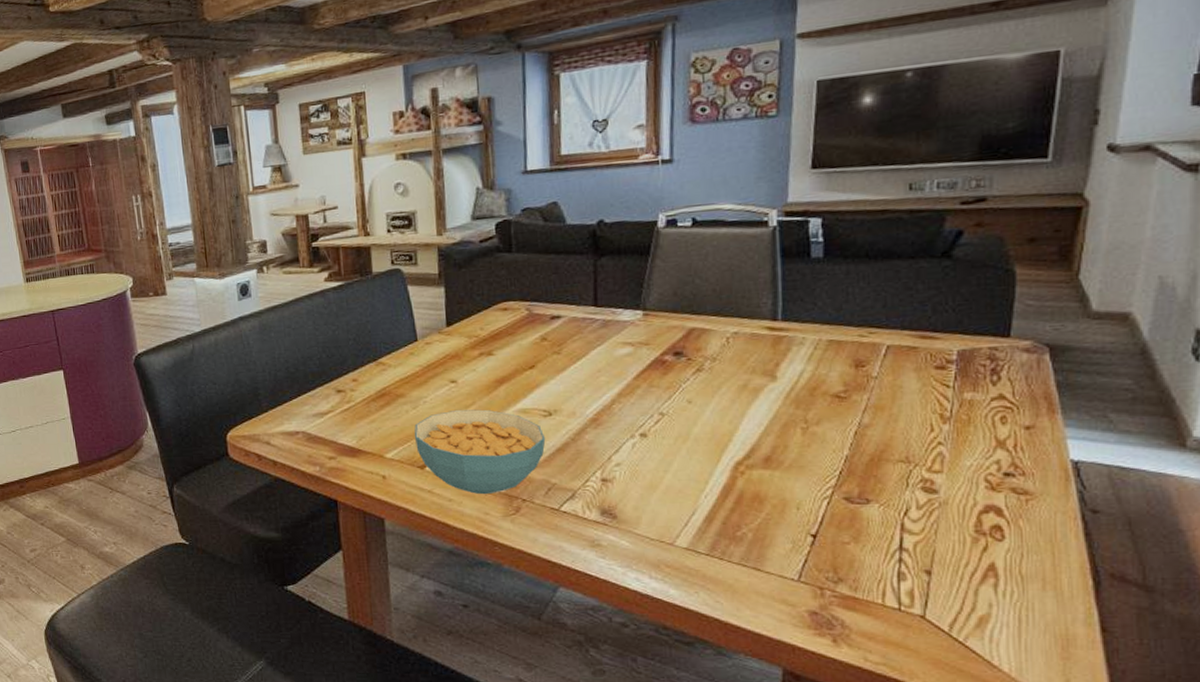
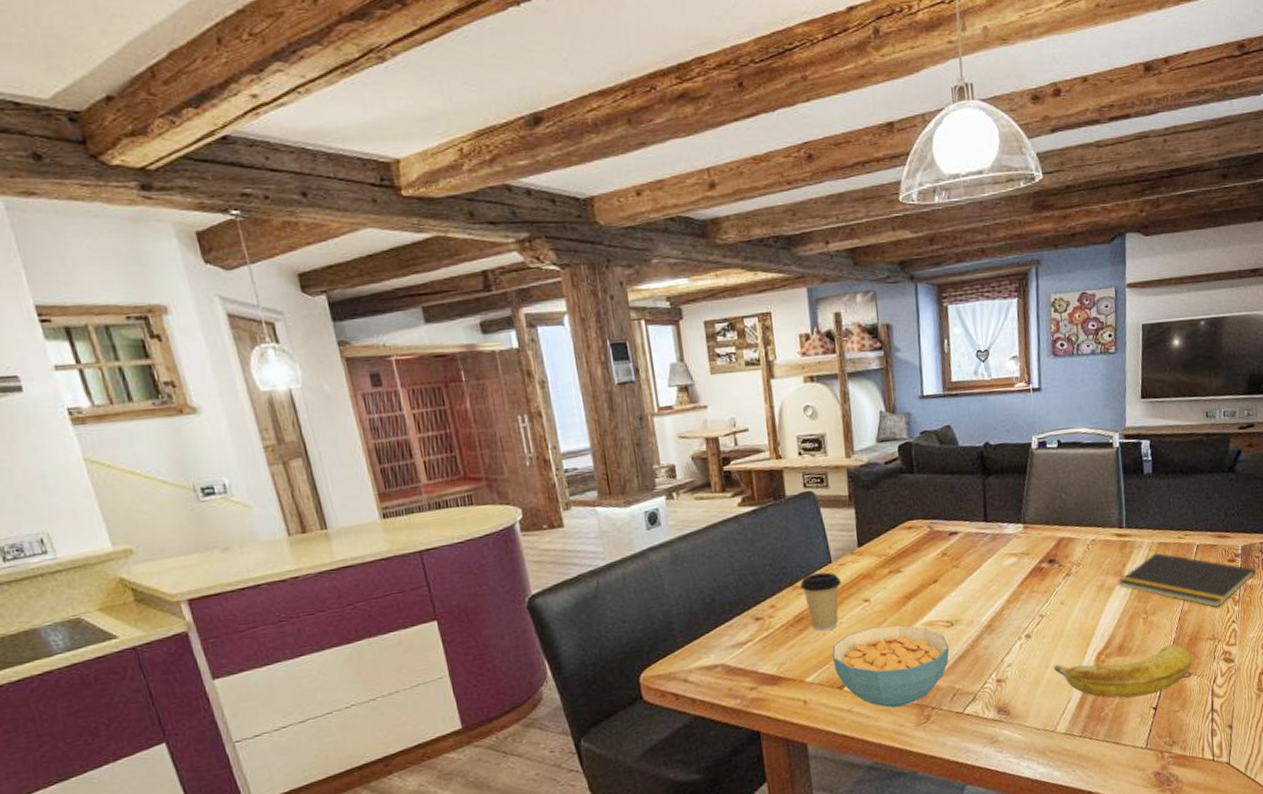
coffee cup: none [383,350,428,409] -> present [799,572,842,631]
banana: none [674,463,873,519] -> present [1053,644,1193,698]
notepad: none [767,352,979,425] -> present [1118,552,1256,608]

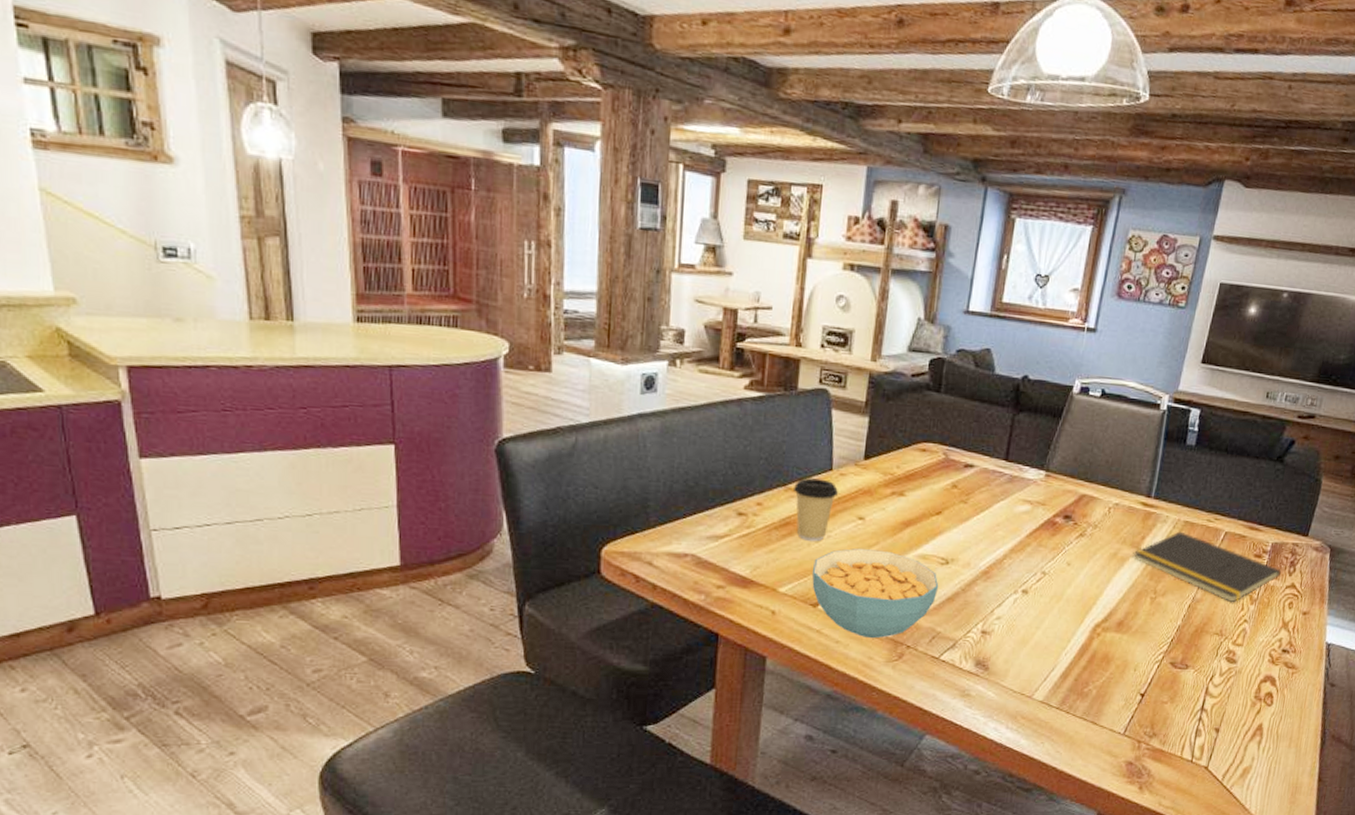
banana: present [1053,644,1193,698] -> none [1044,627,1194,680]

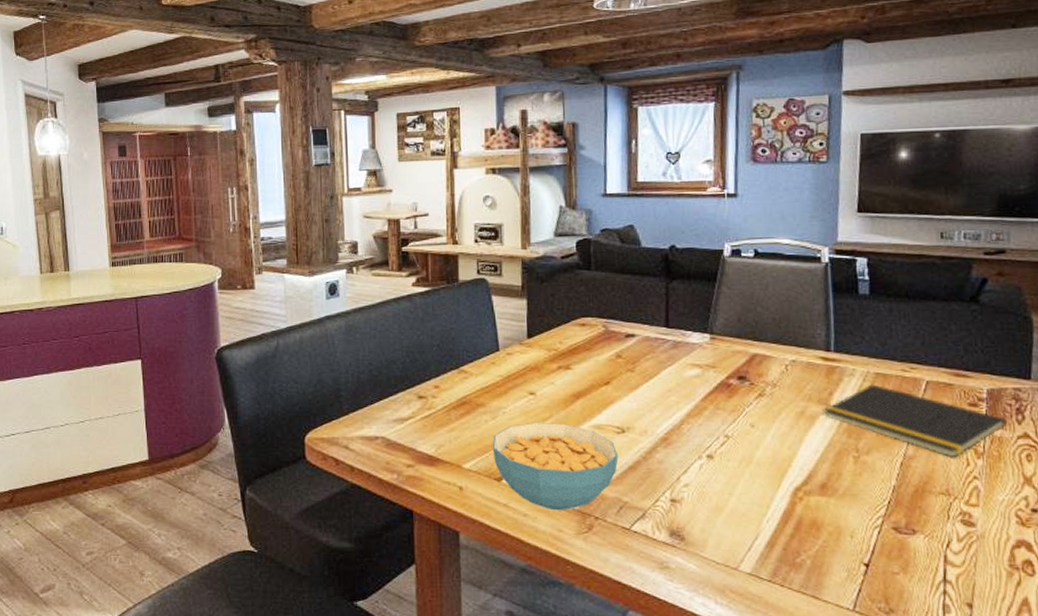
coffee cup: present [792,478,839,542] -> none [465,360,508,419]

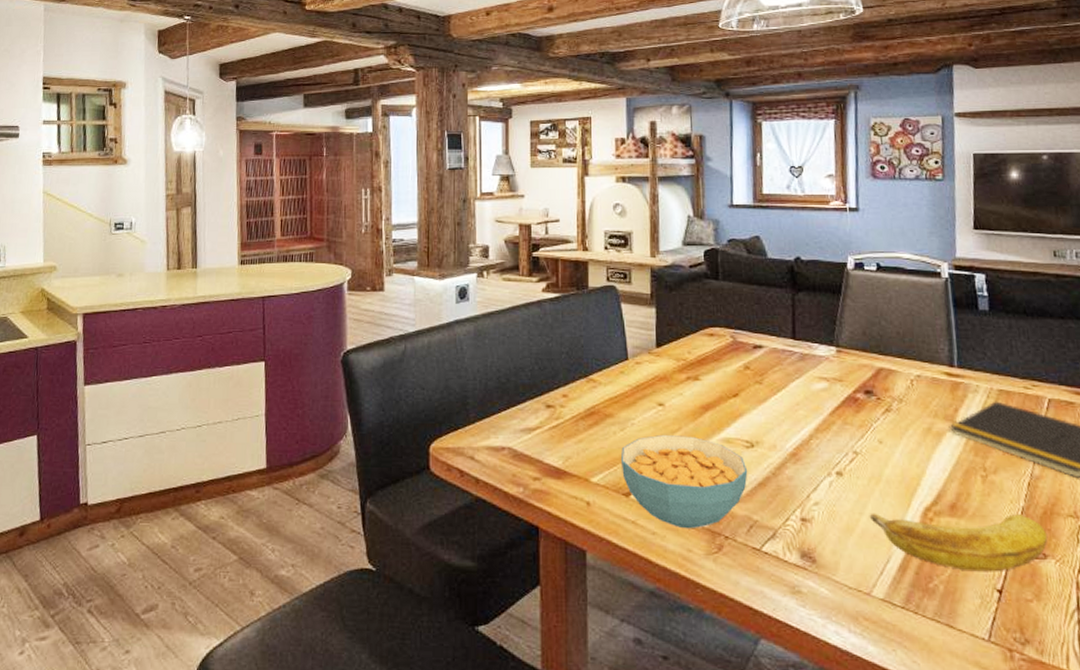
banana: none [738,493,918,547] -> present [869,513,1048,572]

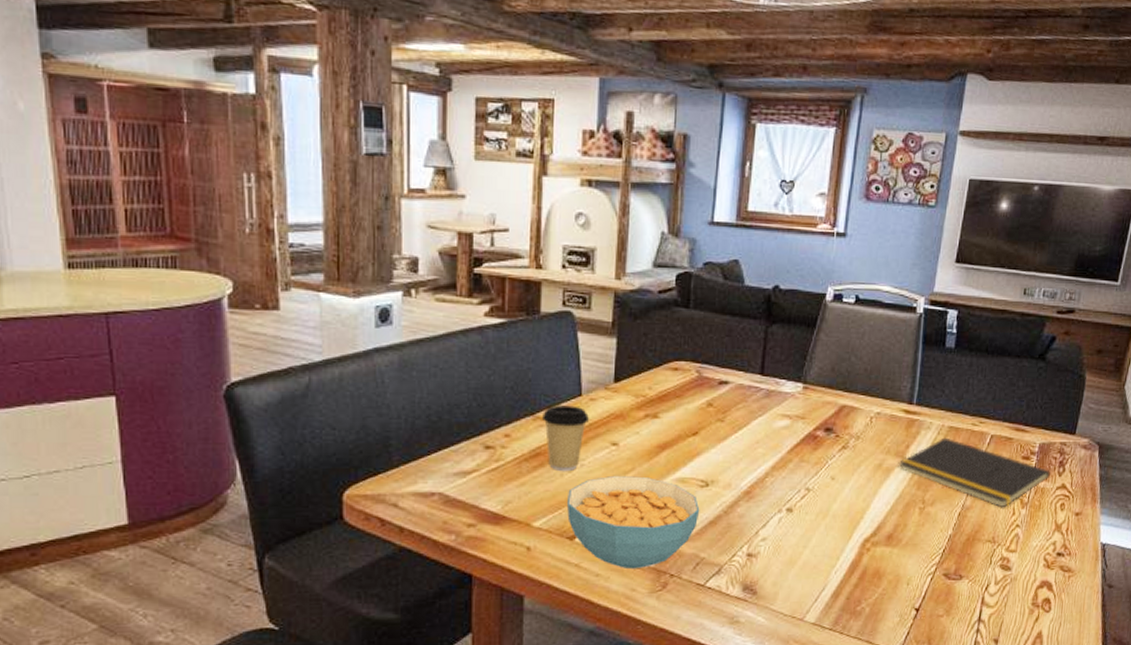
coffee cup: none [593,368,637,430] -> present [541,405,590,472]
banana: present [869,513,1048,572] -> none [812,542,967,594]

